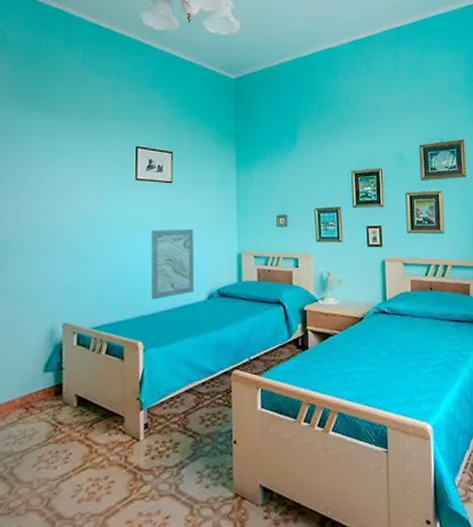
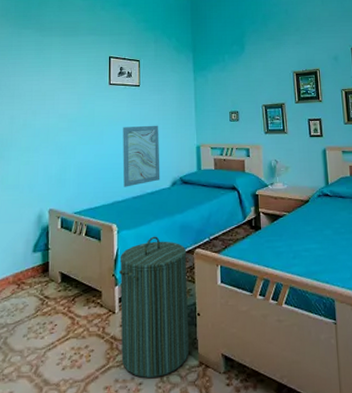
laundry hamper: none [145,355,224,511] -> present [119,236,190,378]

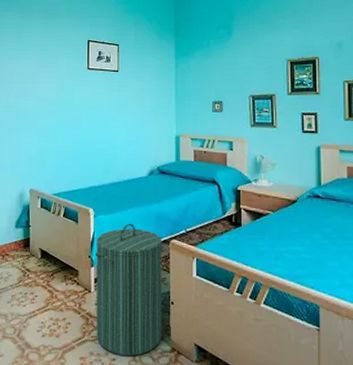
wall art: present [123,125,160,187] -> none [100,112,138,173]

